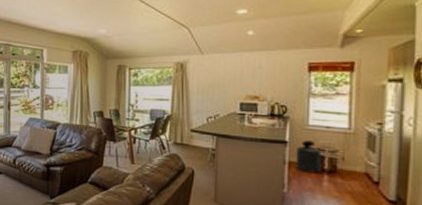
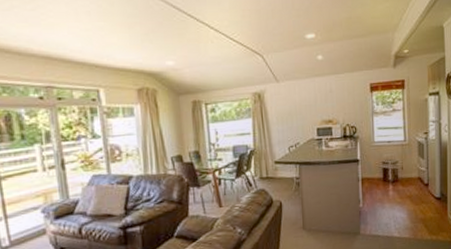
trash can: present [296,140,322,173] -> none [367,156,387,186]

